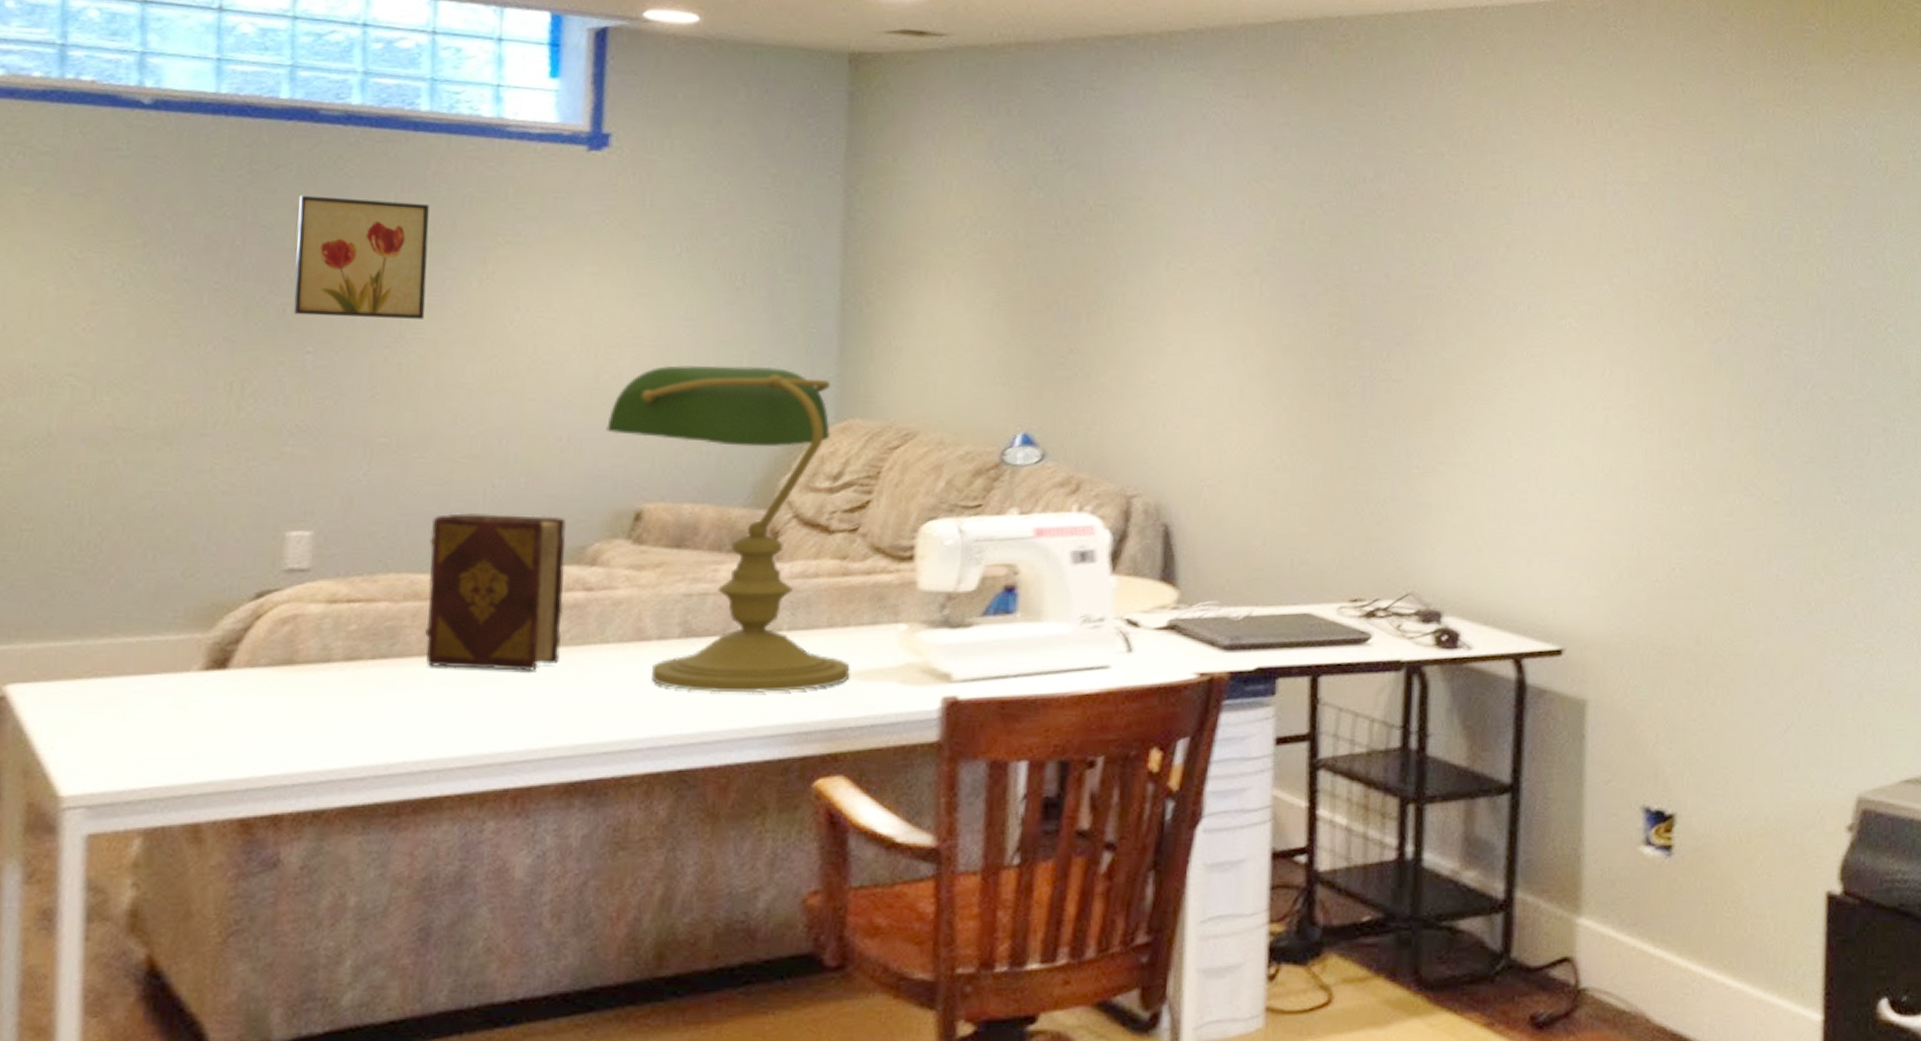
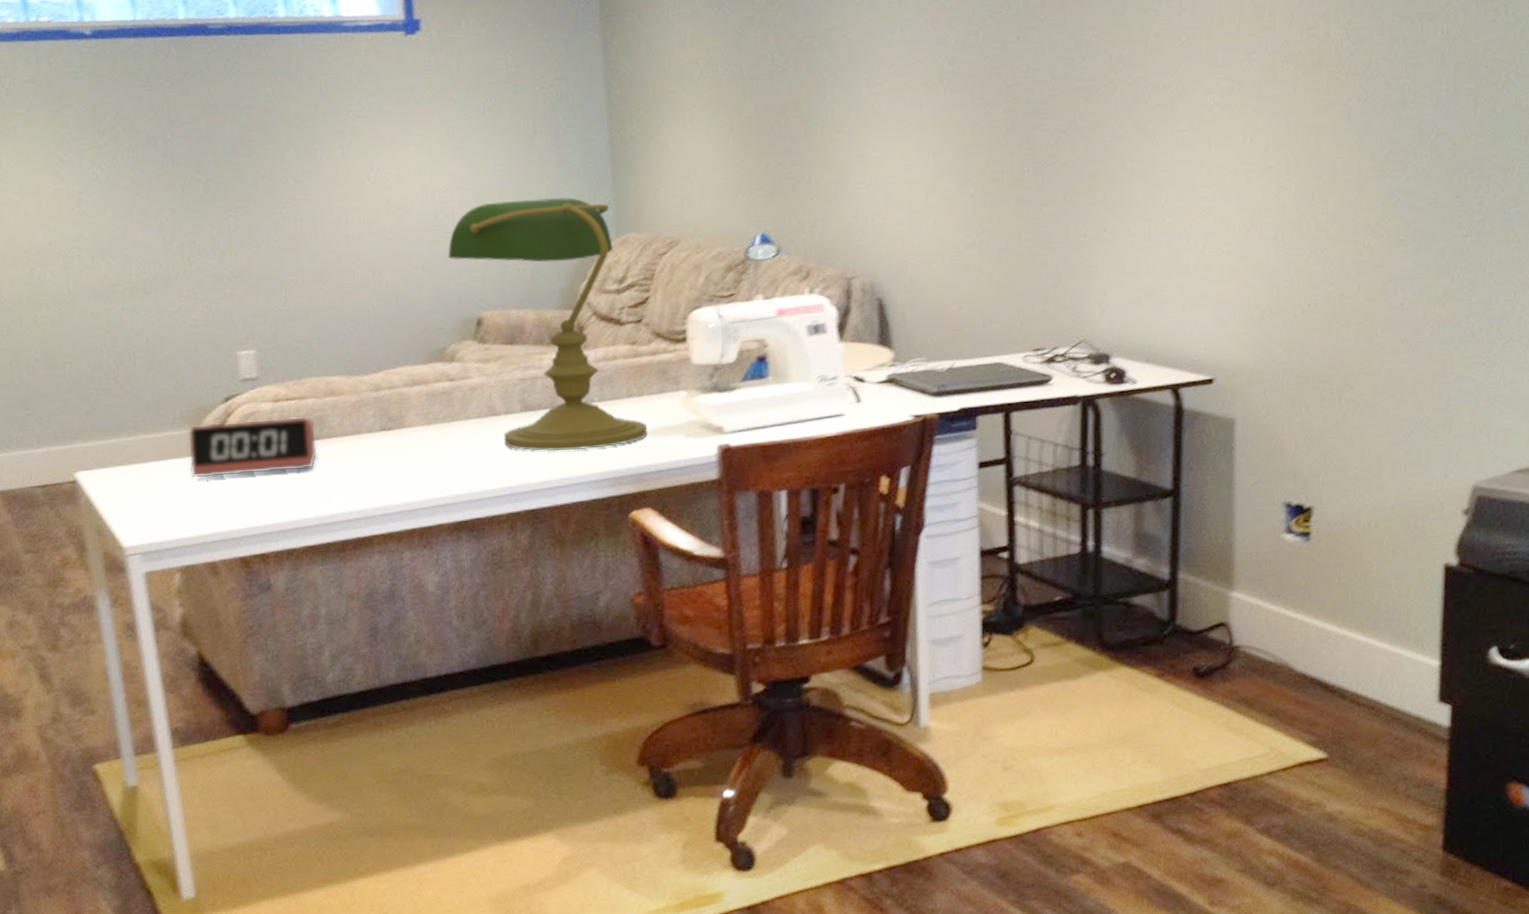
alarm clock: none [184,624,384,704] -> present [187,416,318,479]
wall art: present [293,195,429,319] -> none [204,92,307,188]
diary: present [425,513,566,671] -> none [334,326,438,444]

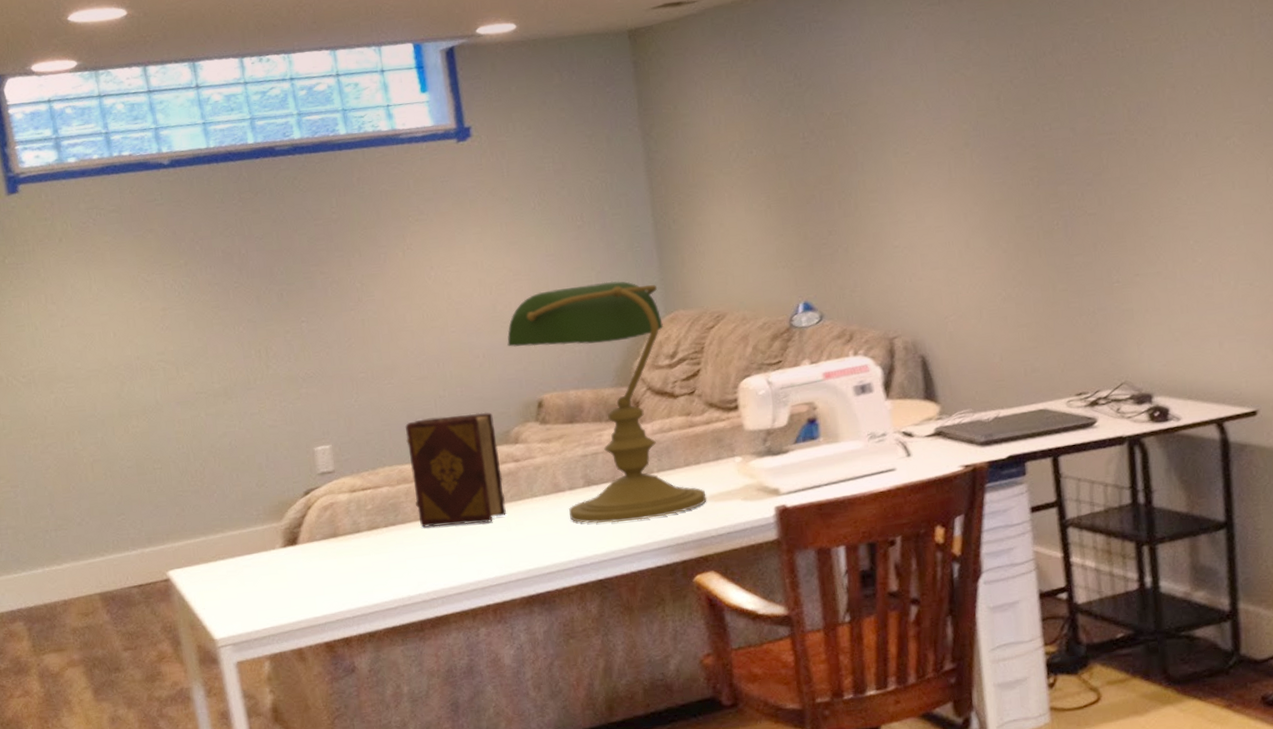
alarm clock: present [187,416,318,479] -> none [271,504,394,571]
diary: none [334,326,438,444] -> present [404,412,506,528]

